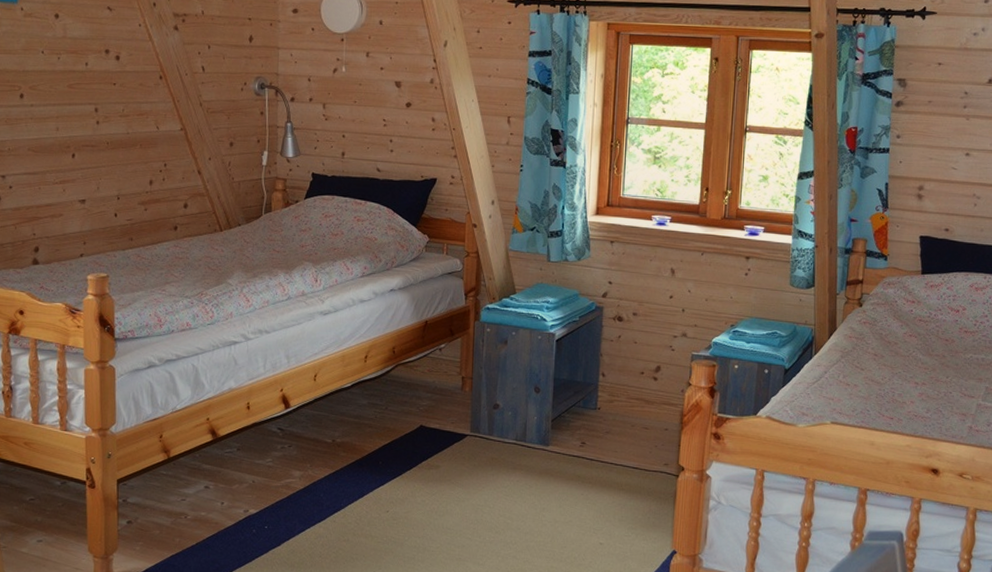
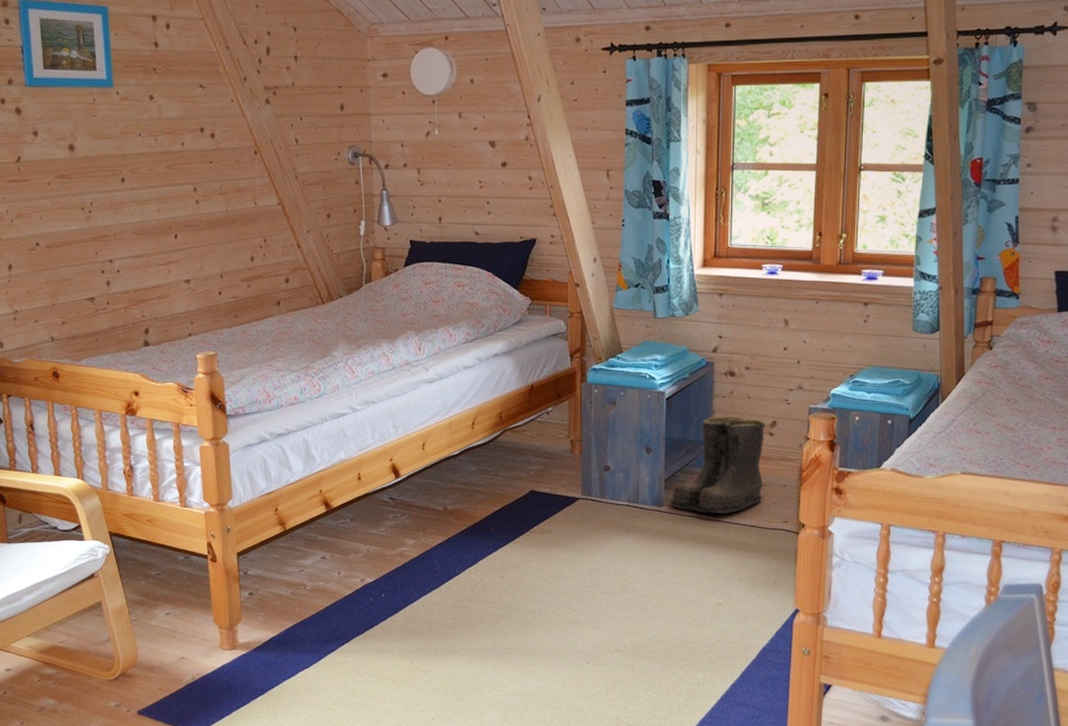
boots: none [556,359,651,456] -> present [670,416,766,515]

